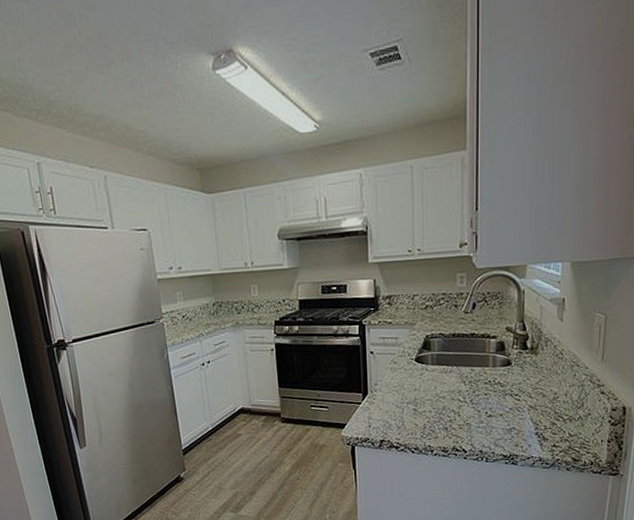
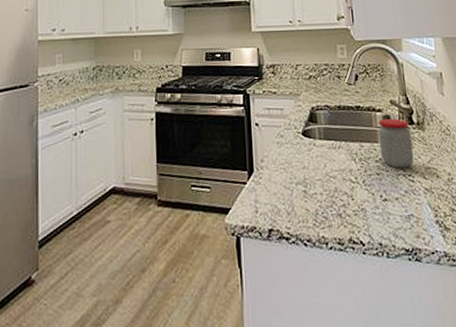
jar: none [490,344,523,389] -> present [378,118,414,168]

